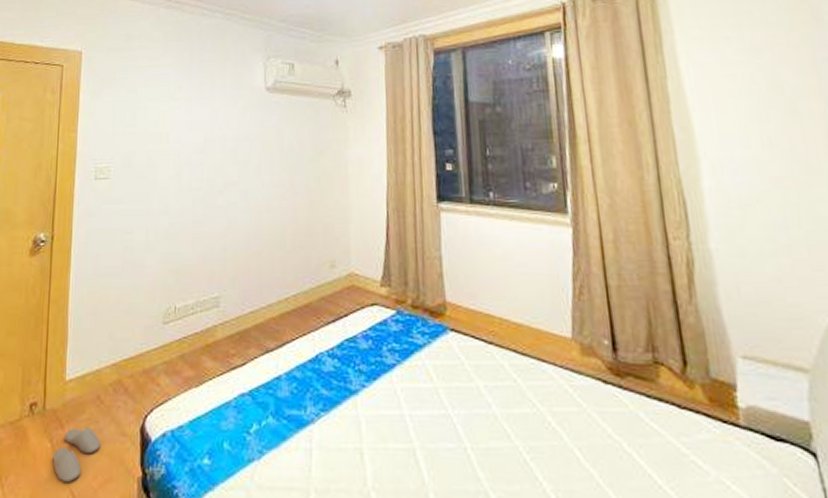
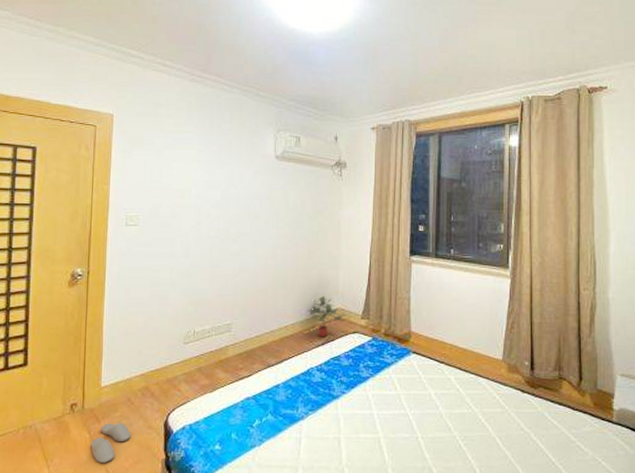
potted plant: none [312,257,362,312] -> present [307,295,347,338]

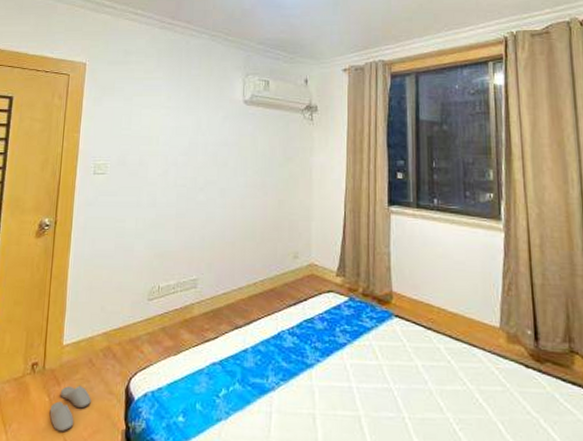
potted plant: present [307,295,347,338] -> none [277,249,320,297]

